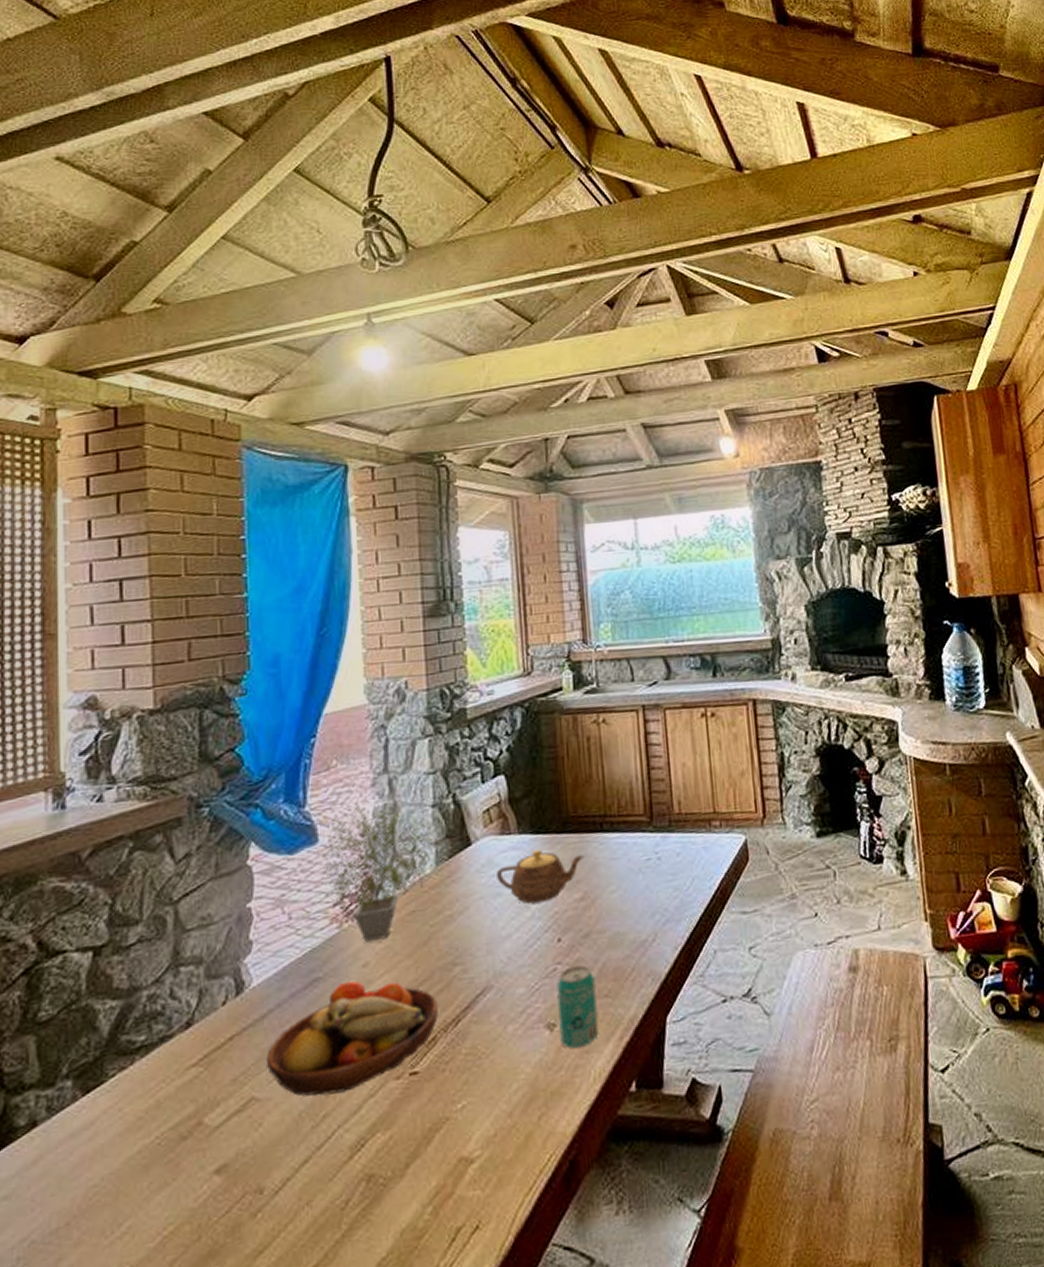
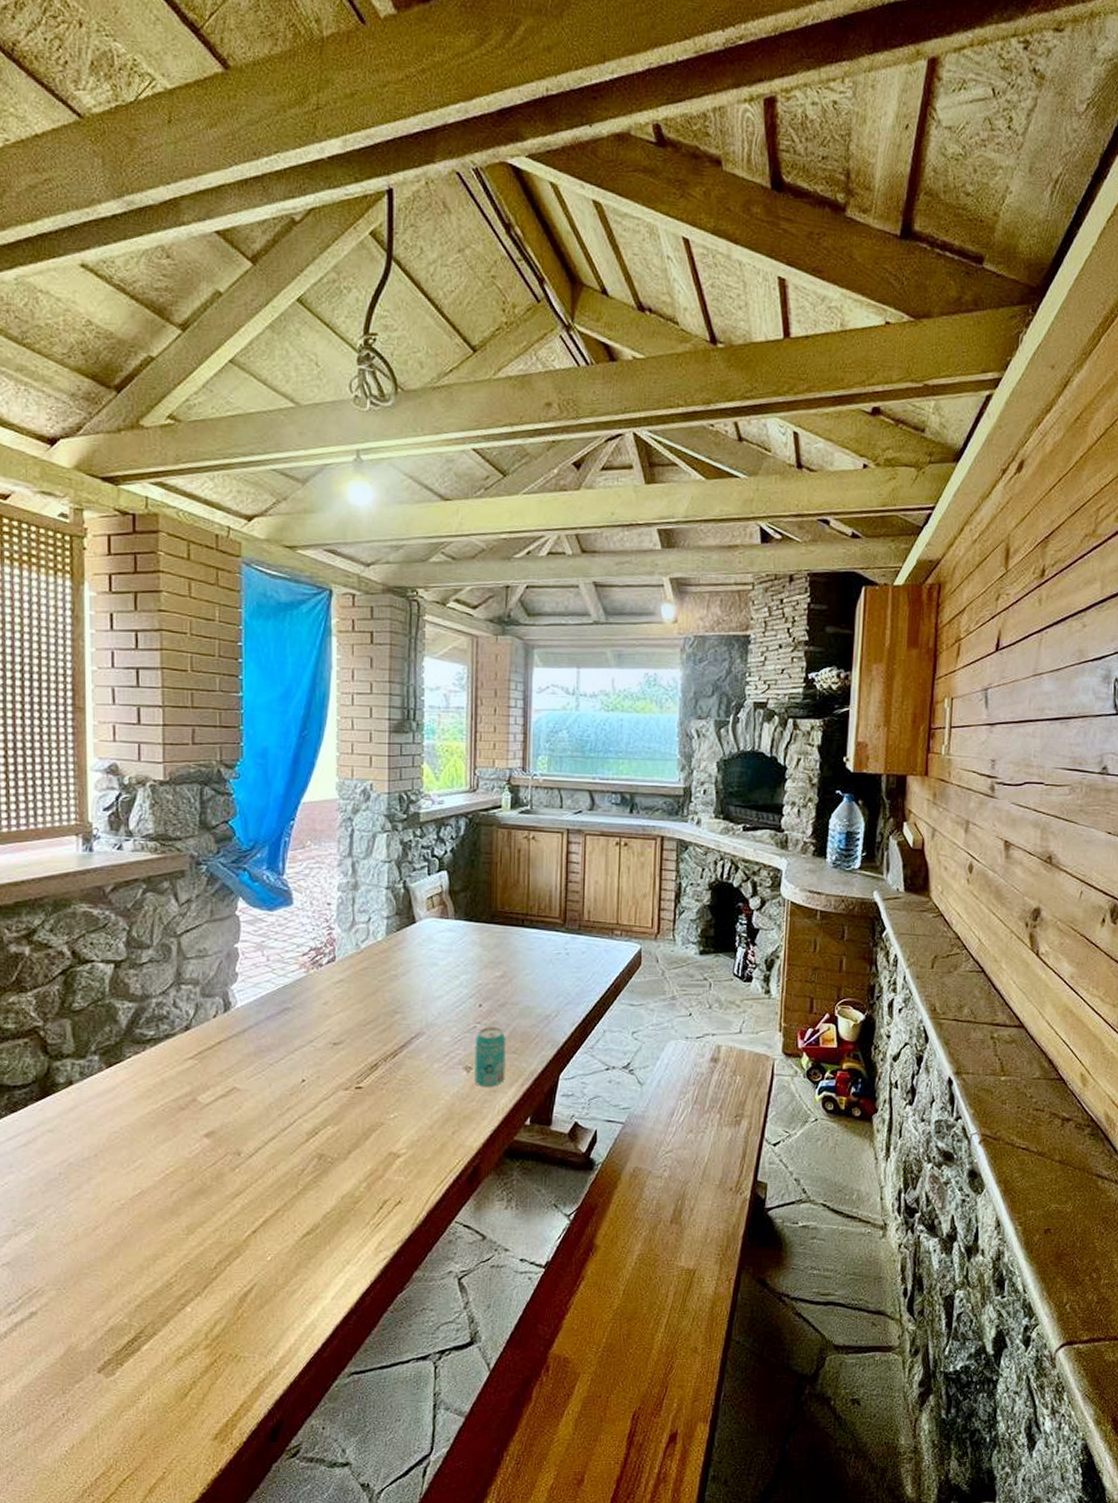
fruit bowl: present [267,980,438,1097] -> none [246,1013,380,1094]
potted plant: present [319,803,441,943] -> none [293,878,391,987]
teapot: present [497,849,584,904] -> none [434,934,507,975]

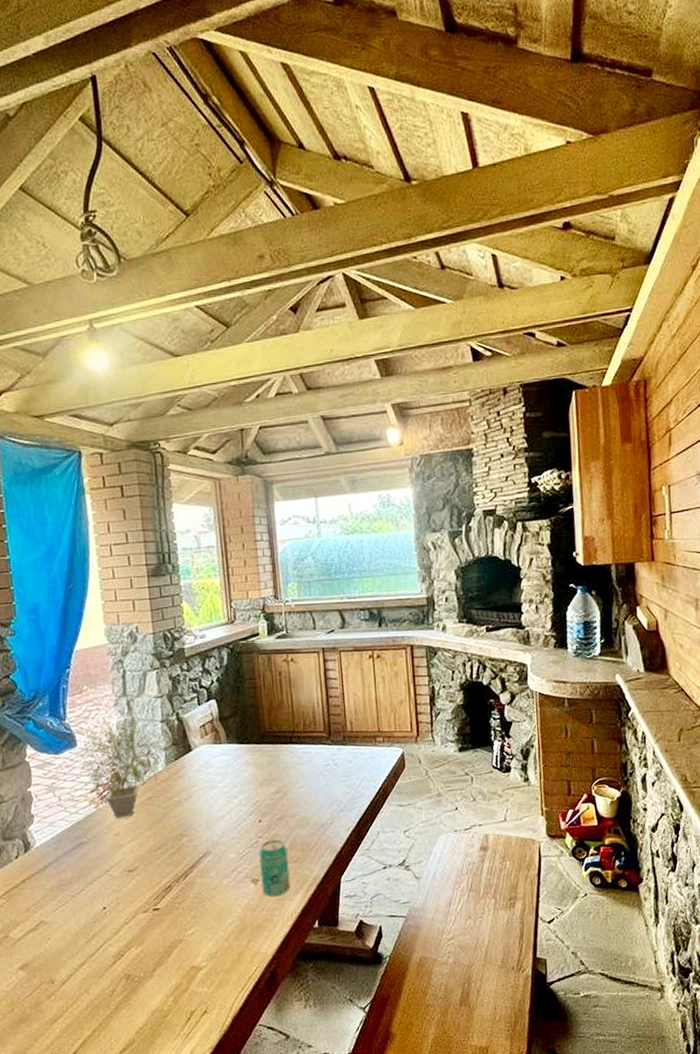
potted plant: none [293,878,391,987] -> present [79,718,169,819]

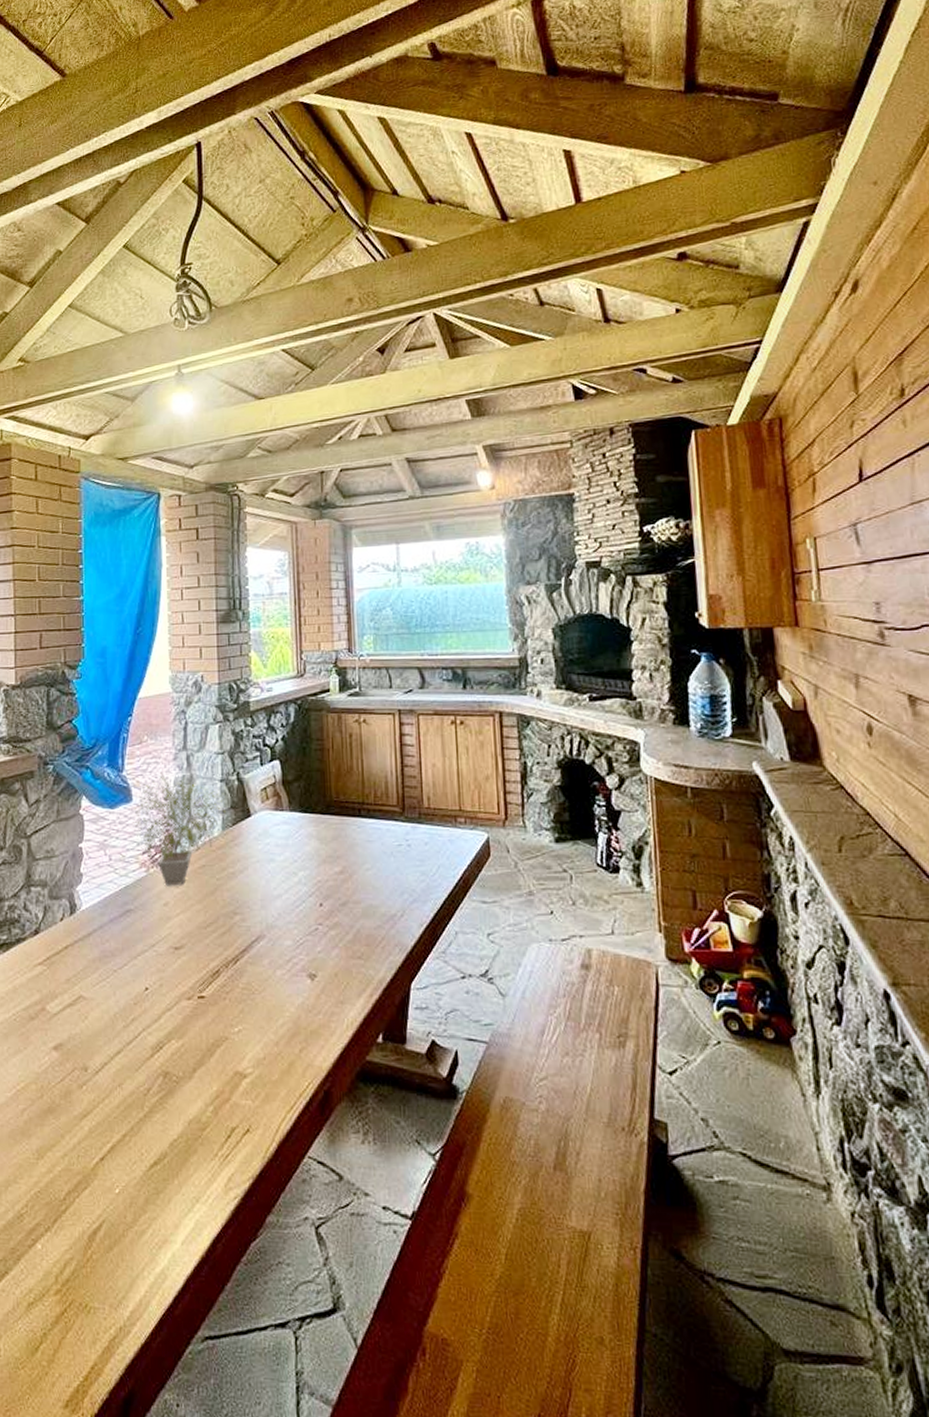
beverage can: present [259,839,291,897] -> none [318,928,352,999]

